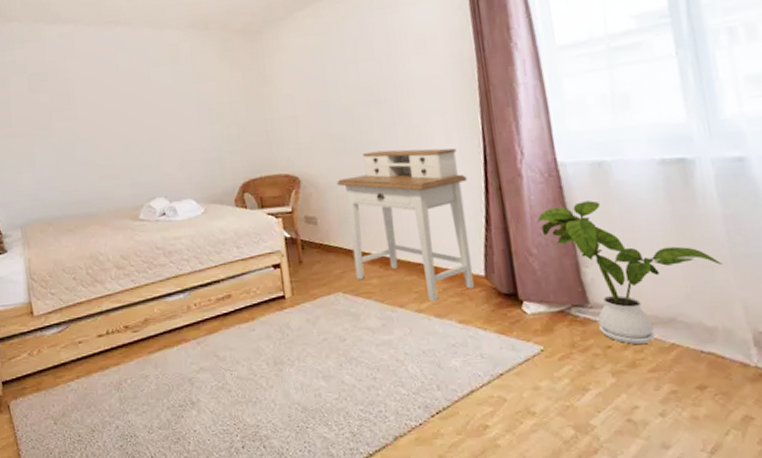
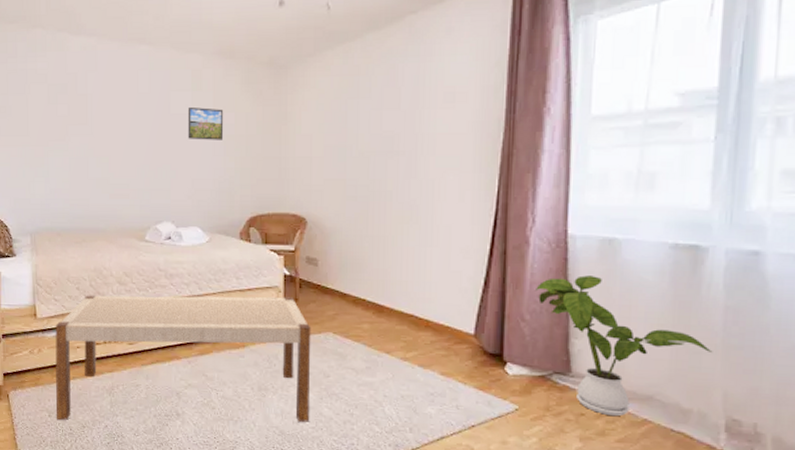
bench: none [53,260,331,426] -> present [55,295,311,422]
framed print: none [168,79,207,112] -> present [187,106,224,140]
desk: present [336,148,475,302] -> none [343,201,474,353]

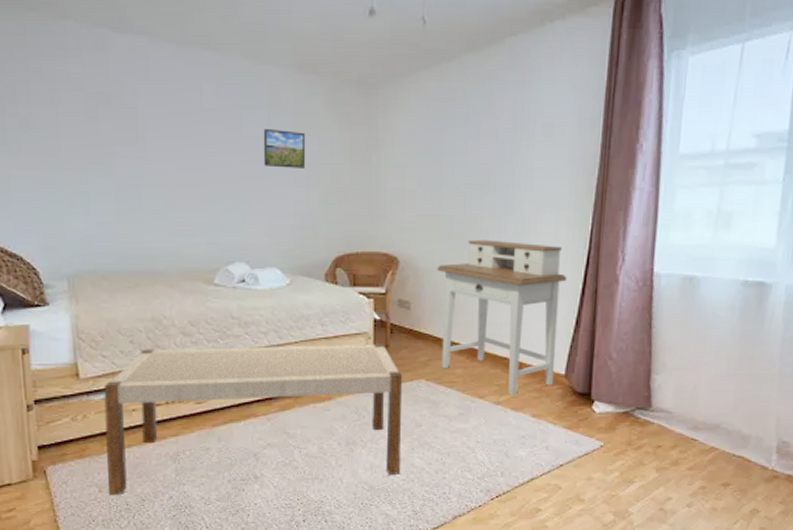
desk: none [343,201,474,353] -> present [437,239,567,396]
house plant: present [536,275,713,417] -> none [623,313,771,446]

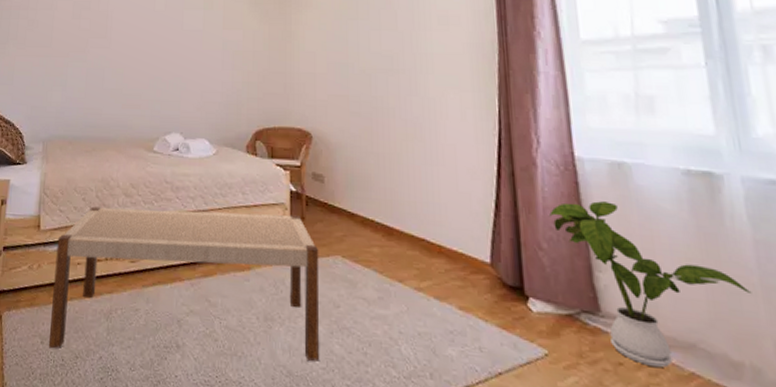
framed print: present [263,128,306,169] -> none [198,24,233,55]
desk: present [437,239,567,396] -> none [348,118,480,283]
house plant: none [623,313,771,446] -> present [549,201,752,368]

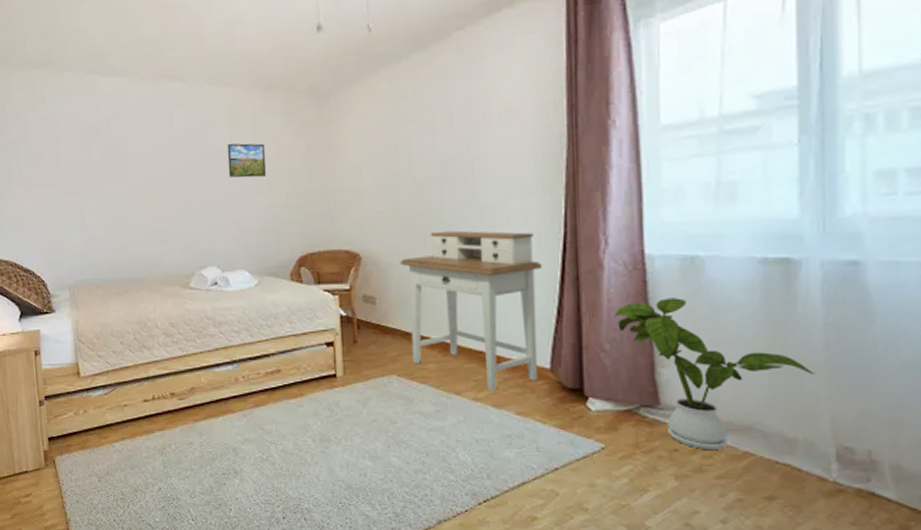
bench: present [49,206,320,362] -> none [100,339,377,484]
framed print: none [198,24,233,55] -> present [227,143,267,178]
desk: none [348,118,480,283] -> present [400,230,543,392]

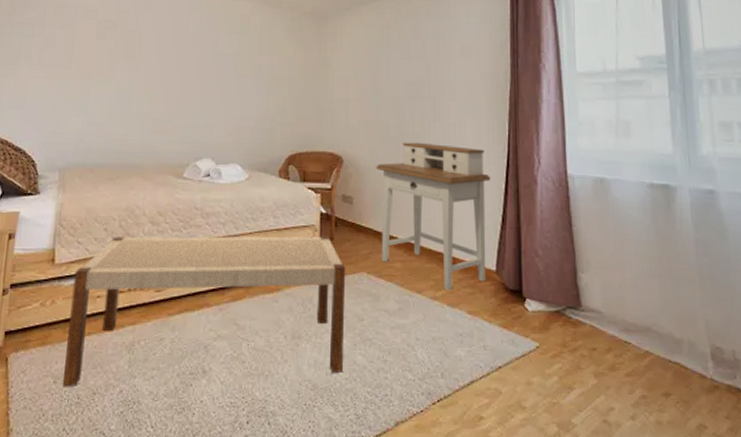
bench: none [100,339,377,484] -> present [63,236,346,386]
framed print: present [227,143,267,178] -> none [233,48,269,81]
house plant: present [614,298,815,451] -> none [545,212,692,350]

